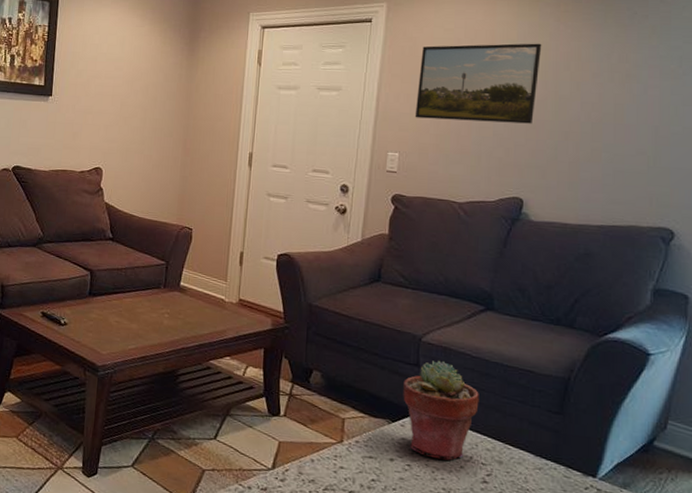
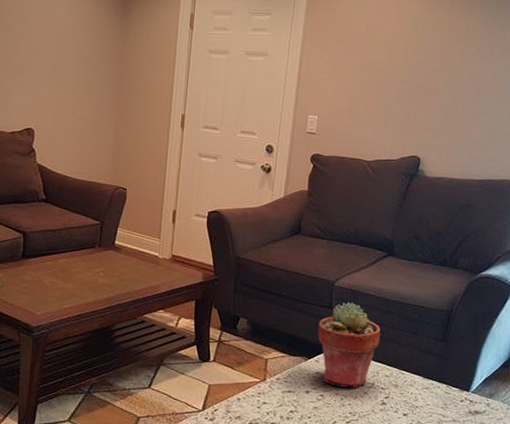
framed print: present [415,43,542,124] -> none [332,16,439,91]

